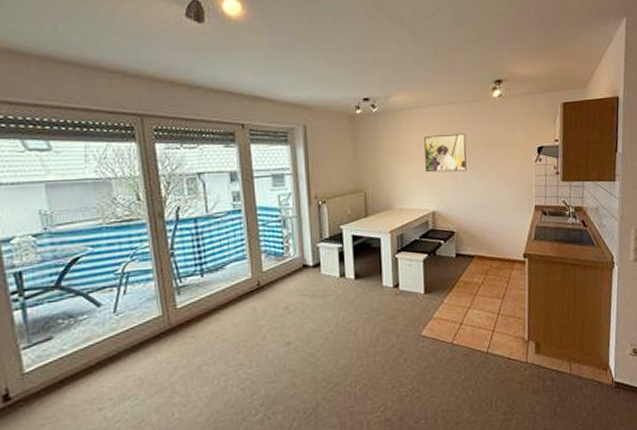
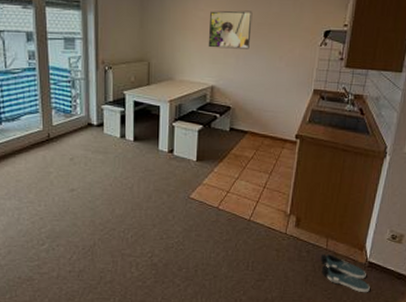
shoe: none [565,379,621,418] -> present [320,254,370,293]

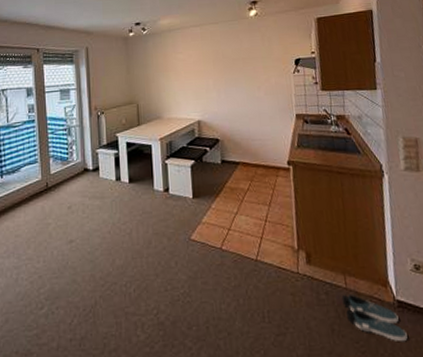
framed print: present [208,10,253,49] -> none [188,49,228,85]

